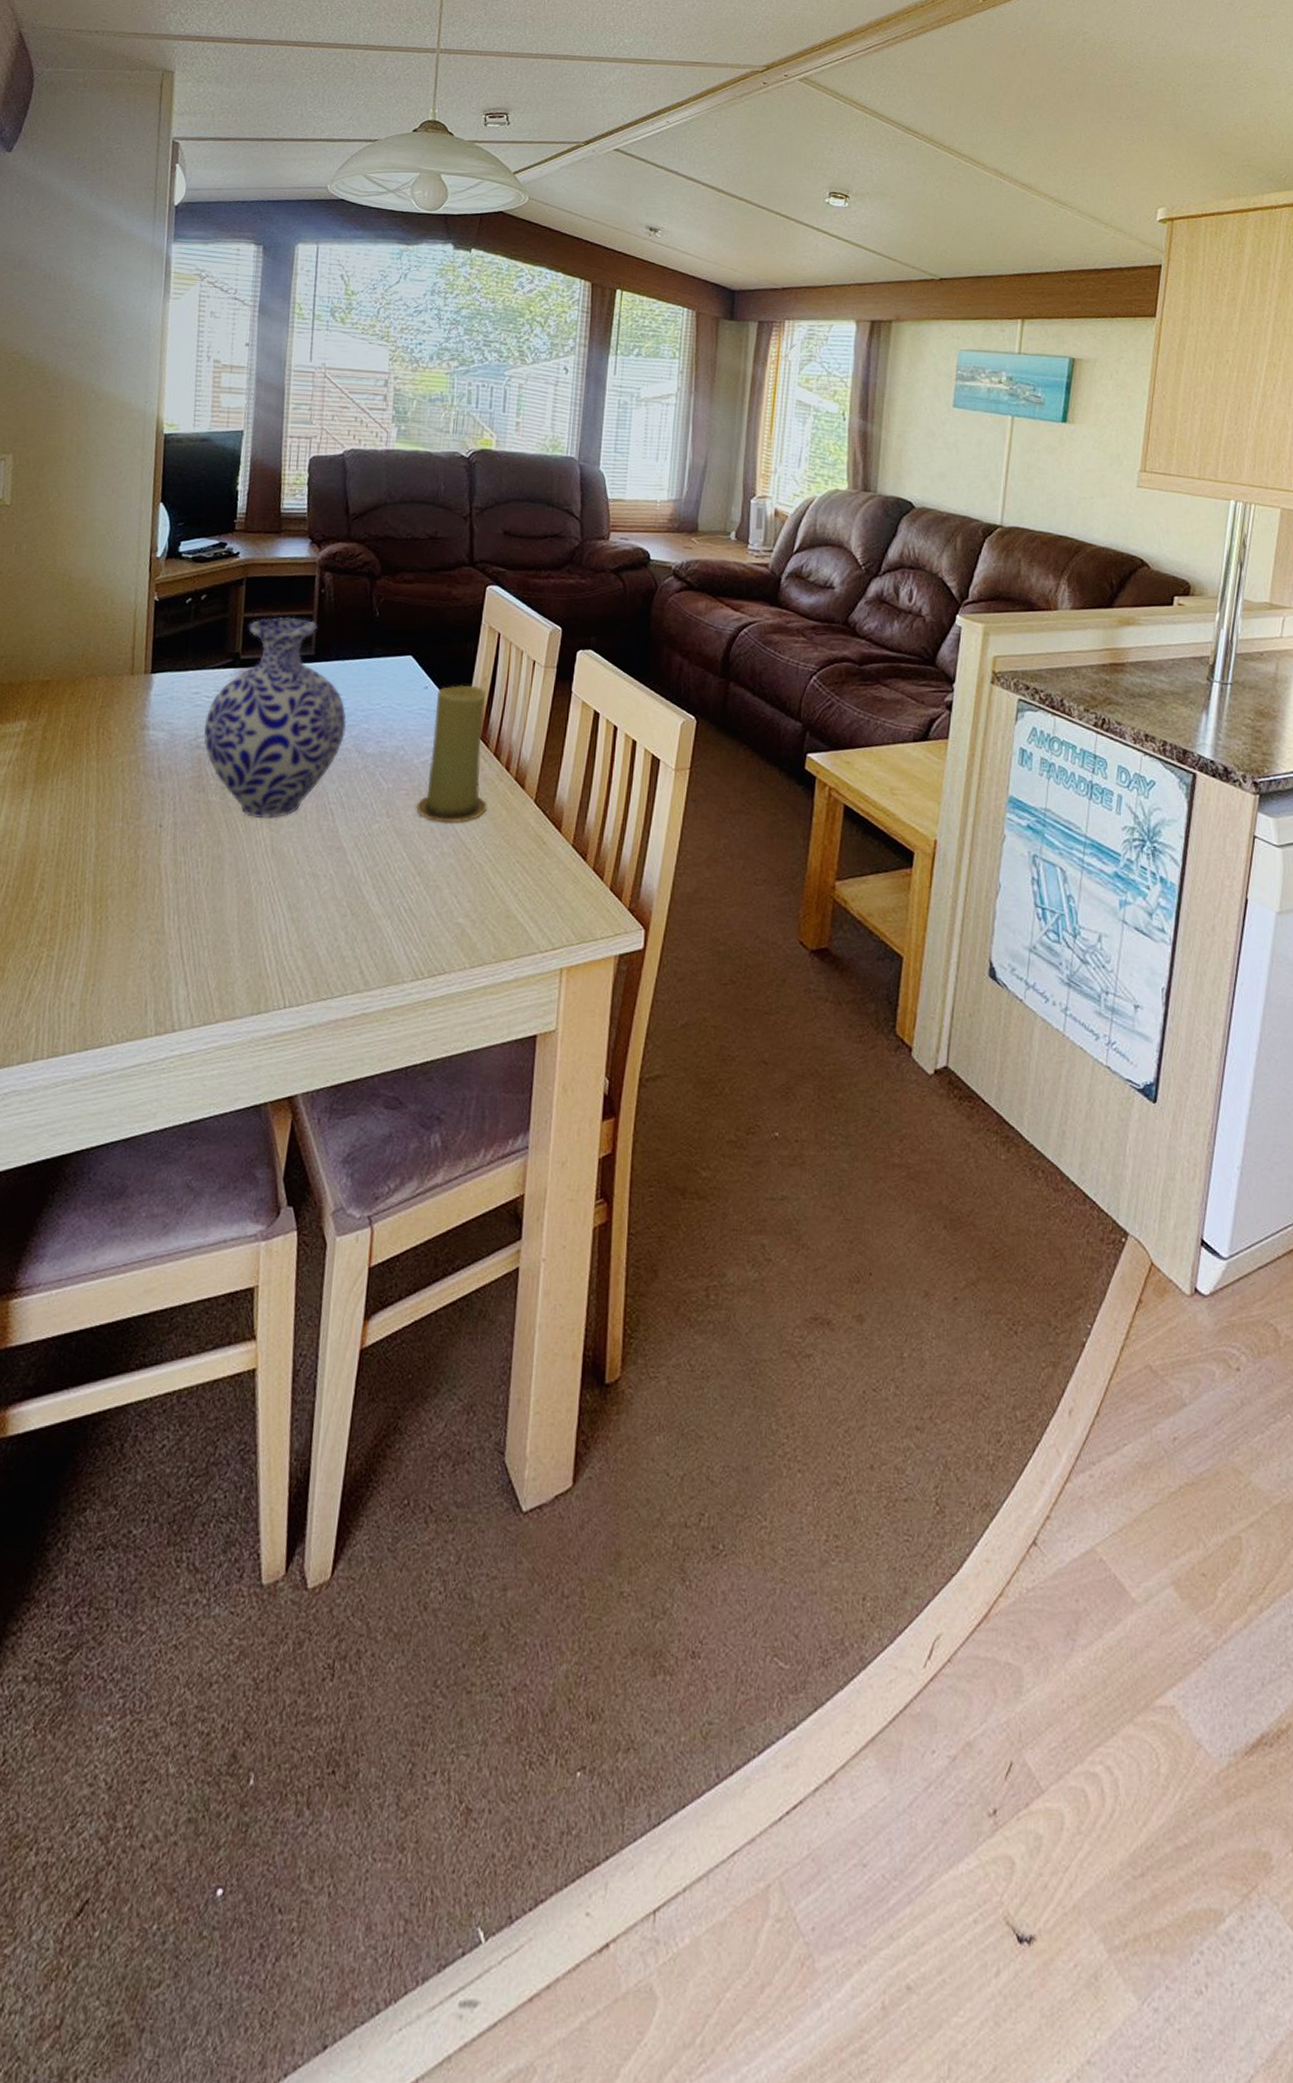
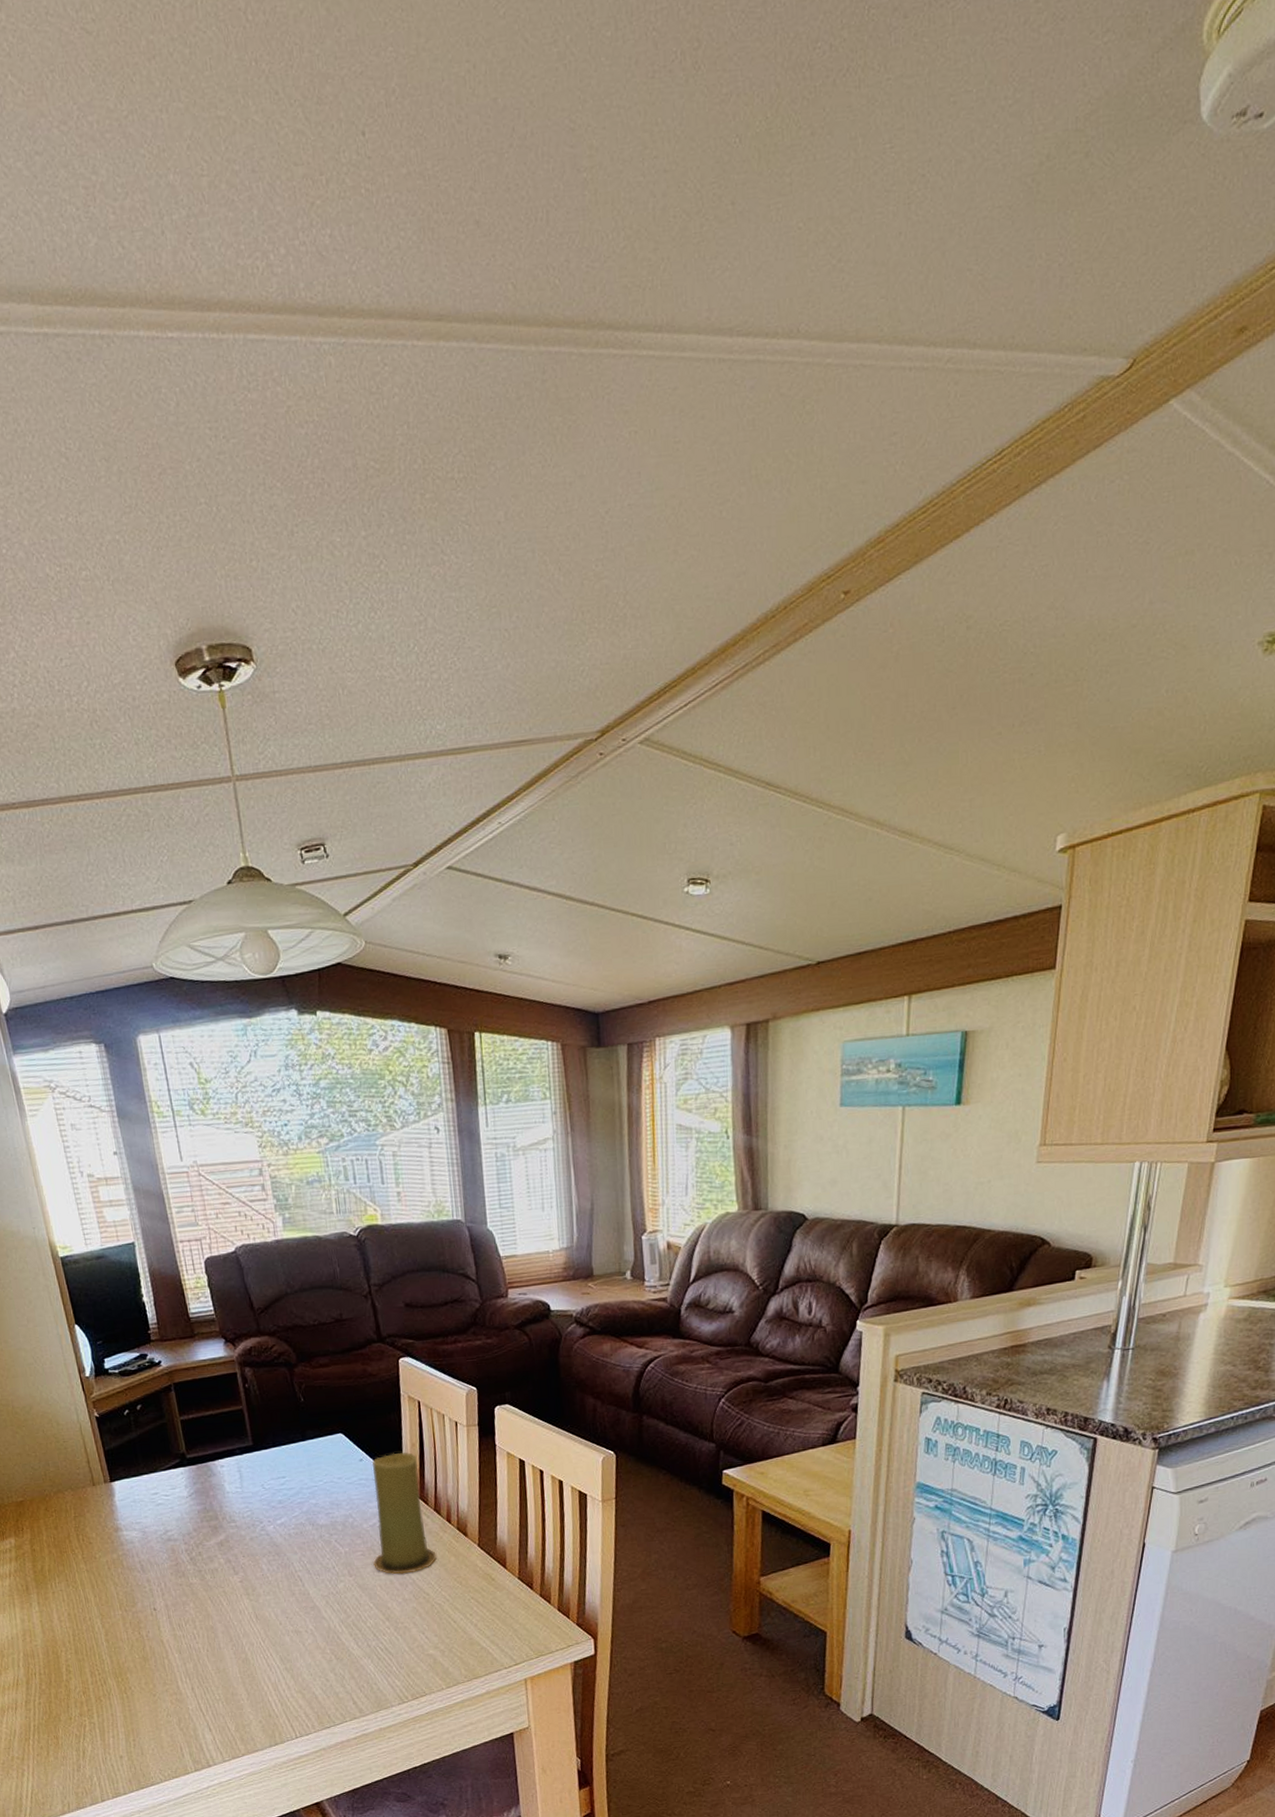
vase: present [203,617,347,819] -> none [169,1413,297,1592]

